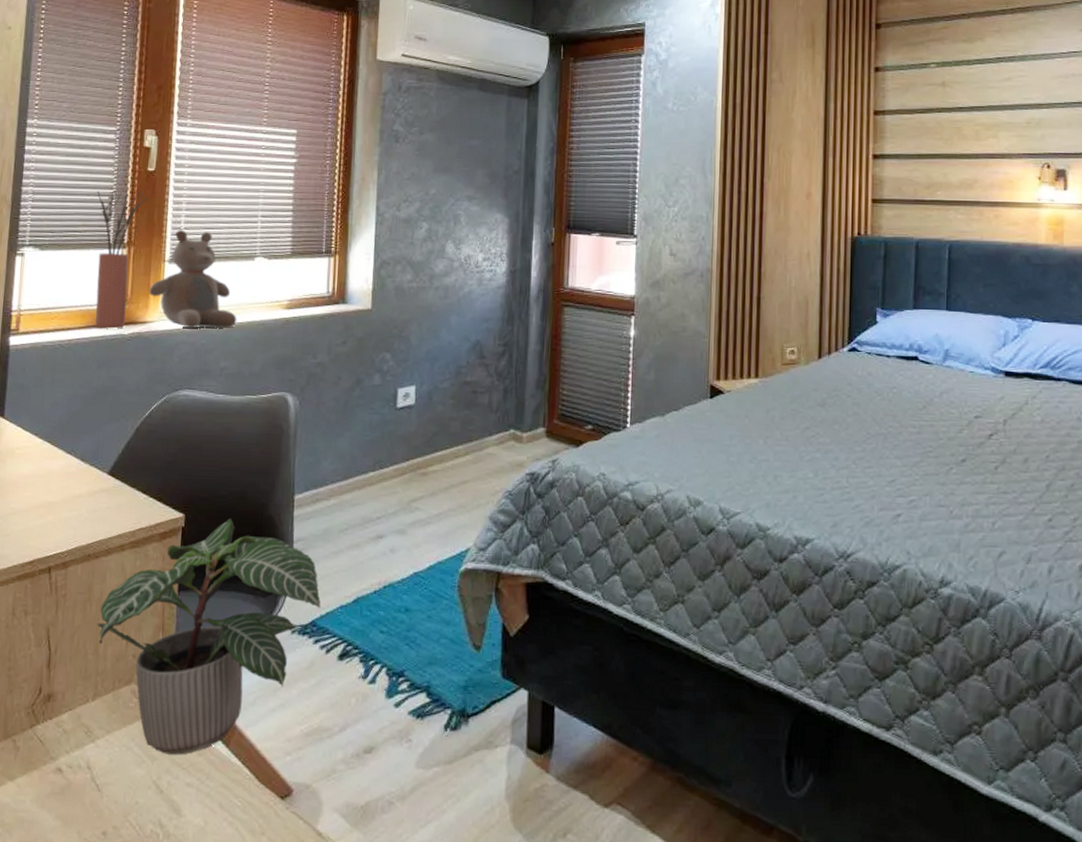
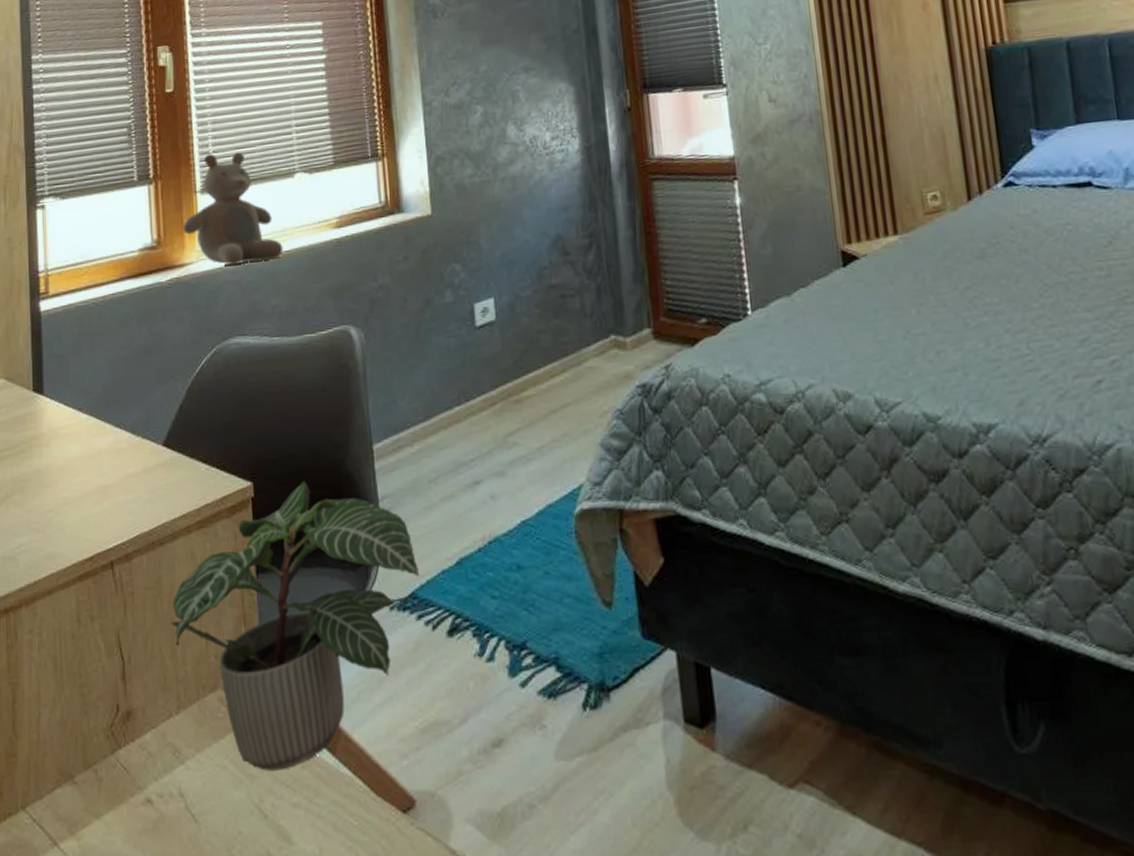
vase: present [95,190,148,329] -> none [114,115,170,279]

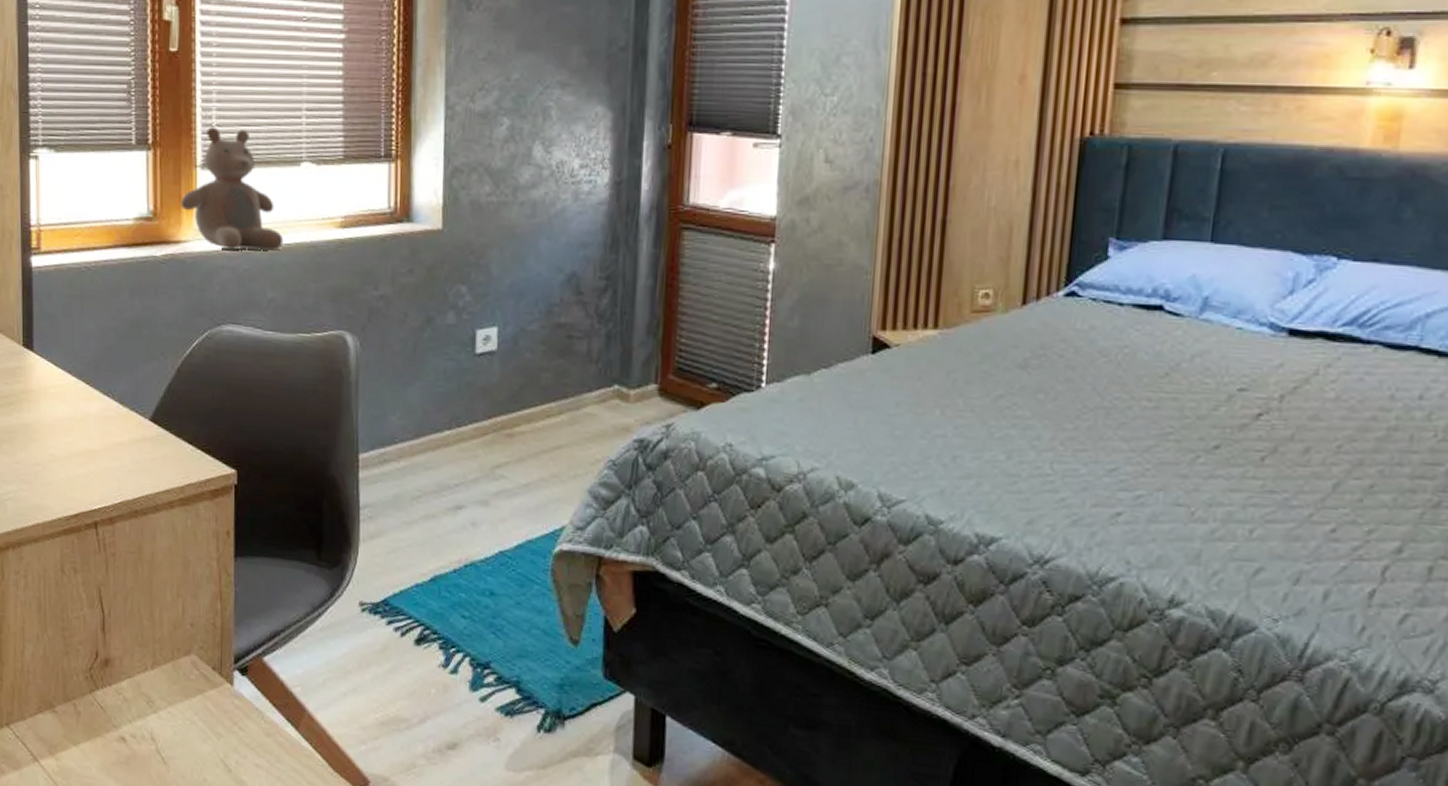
potted plant: present [171,480,420,771] -> none [150,476,394,735]

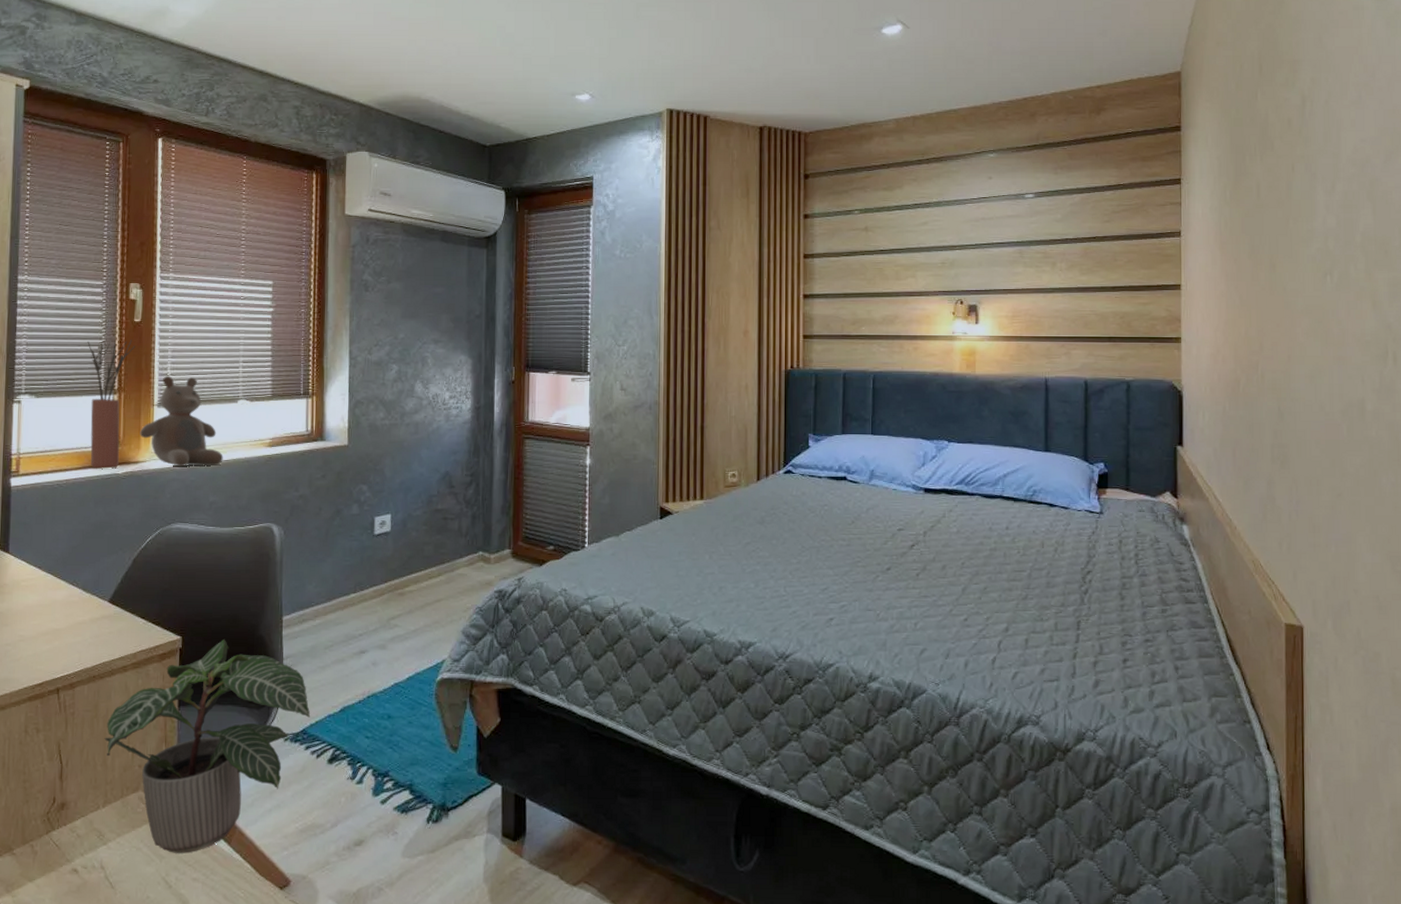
vase: none [113,76,172,249] -> present [87,340,135,469]
potted plant: none [150,476,394,735] -> present [104,638,311,854]

